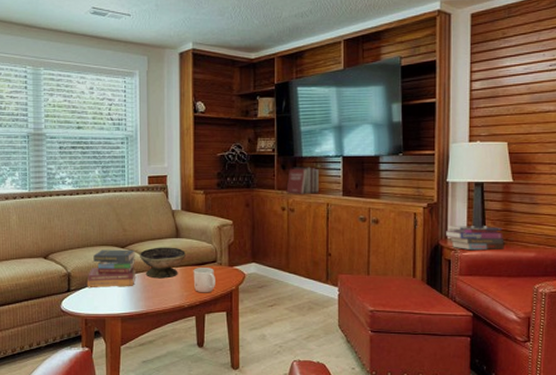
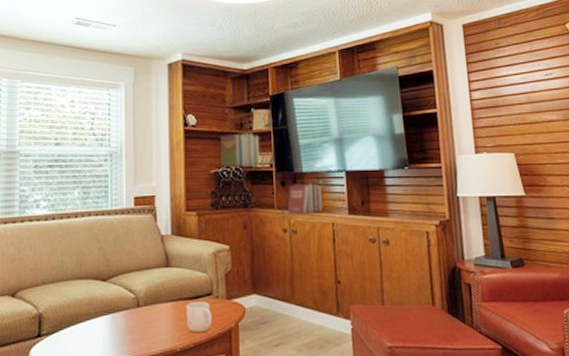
books: present [86,249,137,287] -> none [61,282,120,331]
decorative bowl: present [139,247,186,279] -> none [123,278,177,317]
books: none [227,119,262,152] -> present [220,133,259,168]
books: present [446,226,504,251] -> none [462,244,526,273]

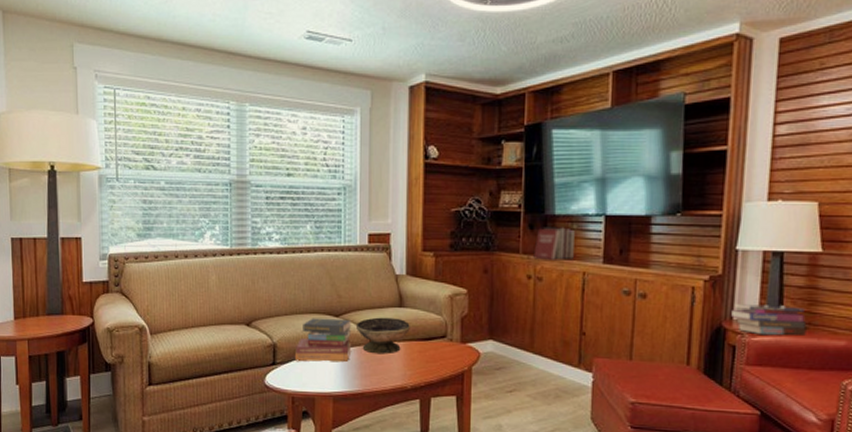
books: none [61,282,120,331] -> present [294,318,352,362]
decorative bowl: none [123,278,177,317] -> present [355,317,410,354]
mug: present [186,301,212,333] -> none [418,343,444,373]
books: present [220,133,259,168] -> none [463,168,507,208]
books: none [462,244,526,273] -> present [731,304,807,337]

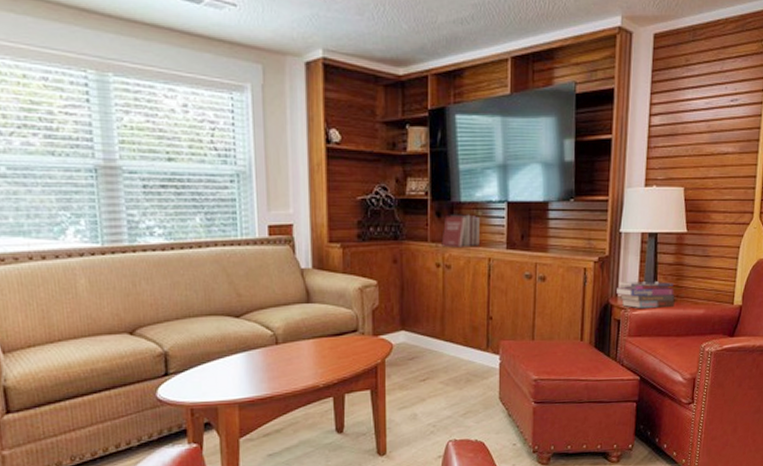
books: present [294,318,352,362] -> none [190,319,257,369]
decorative bowl: present [355,317,410,354] -> none [259,314,319,354]

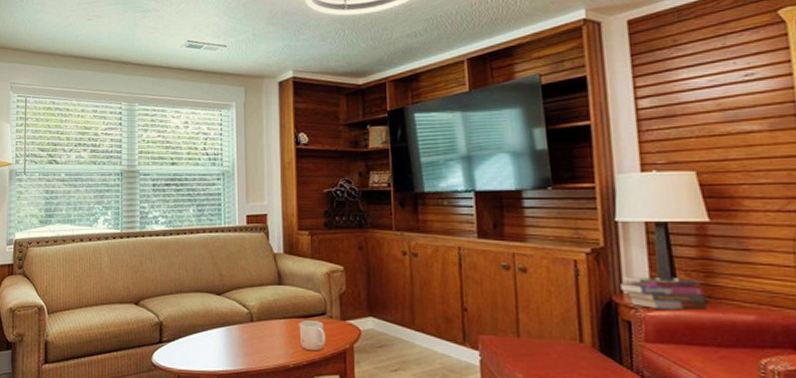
mug: none [329,338,357,370] -> present [299,320,326,351]
books: present [441,214,480,248] -> none [406,204,447,236]

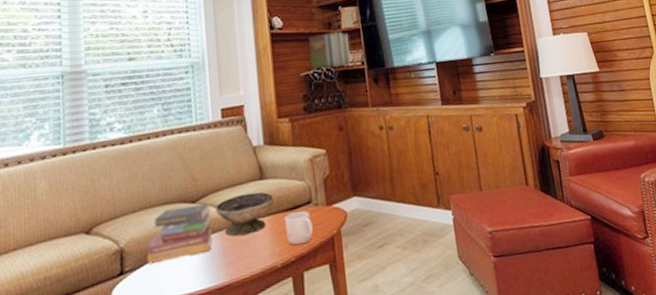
books: none [179,296,234,340] -> present [146,203,213,264]
decorative bowl: none [237,295,290,332] -> present [215,191,274,237]
books: none [334,151,376,188] -> present [309,31,351,69]
books: present [620,277,708,311] -> none [549,118,606,148]

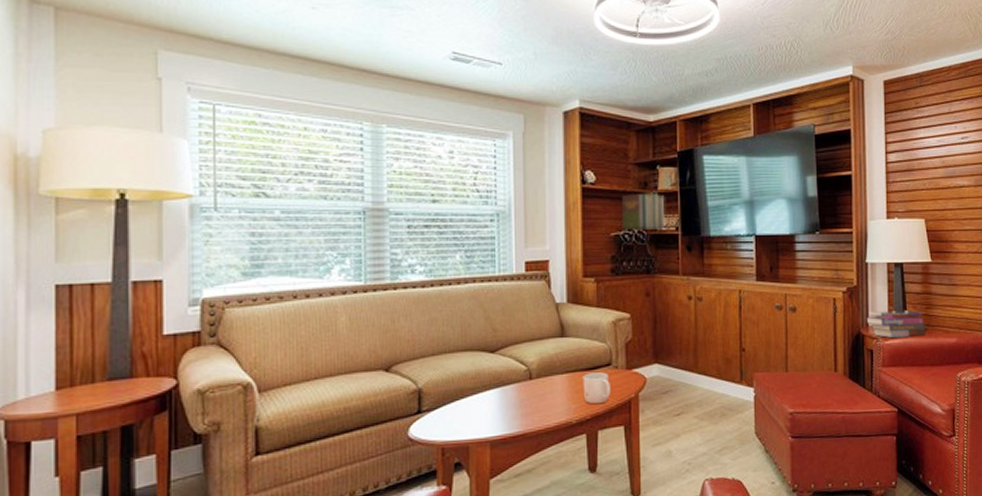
books: present [146,203,213,264] -> none [444,354,510,406]
decorative bowl: present [215,191,274,237] -> none [513,348,573,390]
books: none [549,118,606,148] -> present [867,310,926,339]

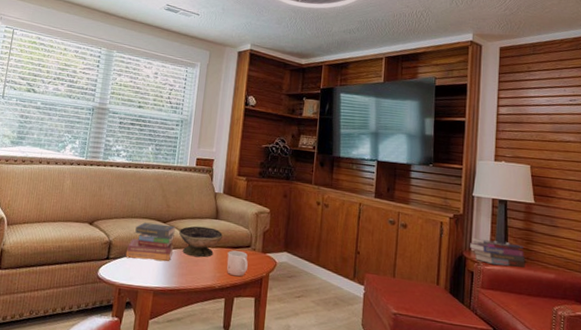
books: none [444,354,510,406] -> present [125,222,176,261]
decorative bowl: none [513,348,573,390] -> present [178,226,223,258]
books: present [622,192,664,231] -> none [272,116,306,148]

